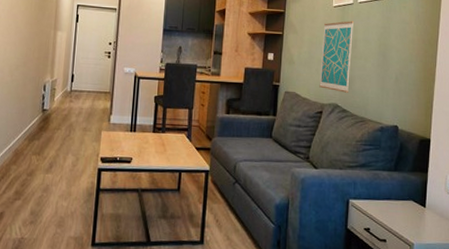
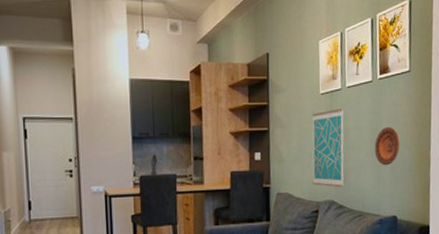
decorative plate: none [380,42,406,78] -> present [374,127,400,166]

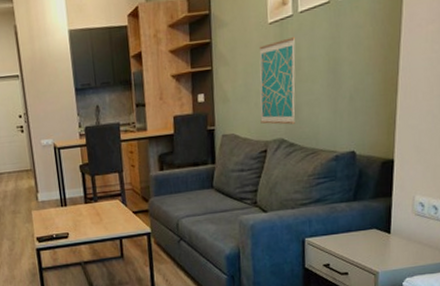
decorative plate: present [374,127,400,166] -> none [330,52,362,97]

